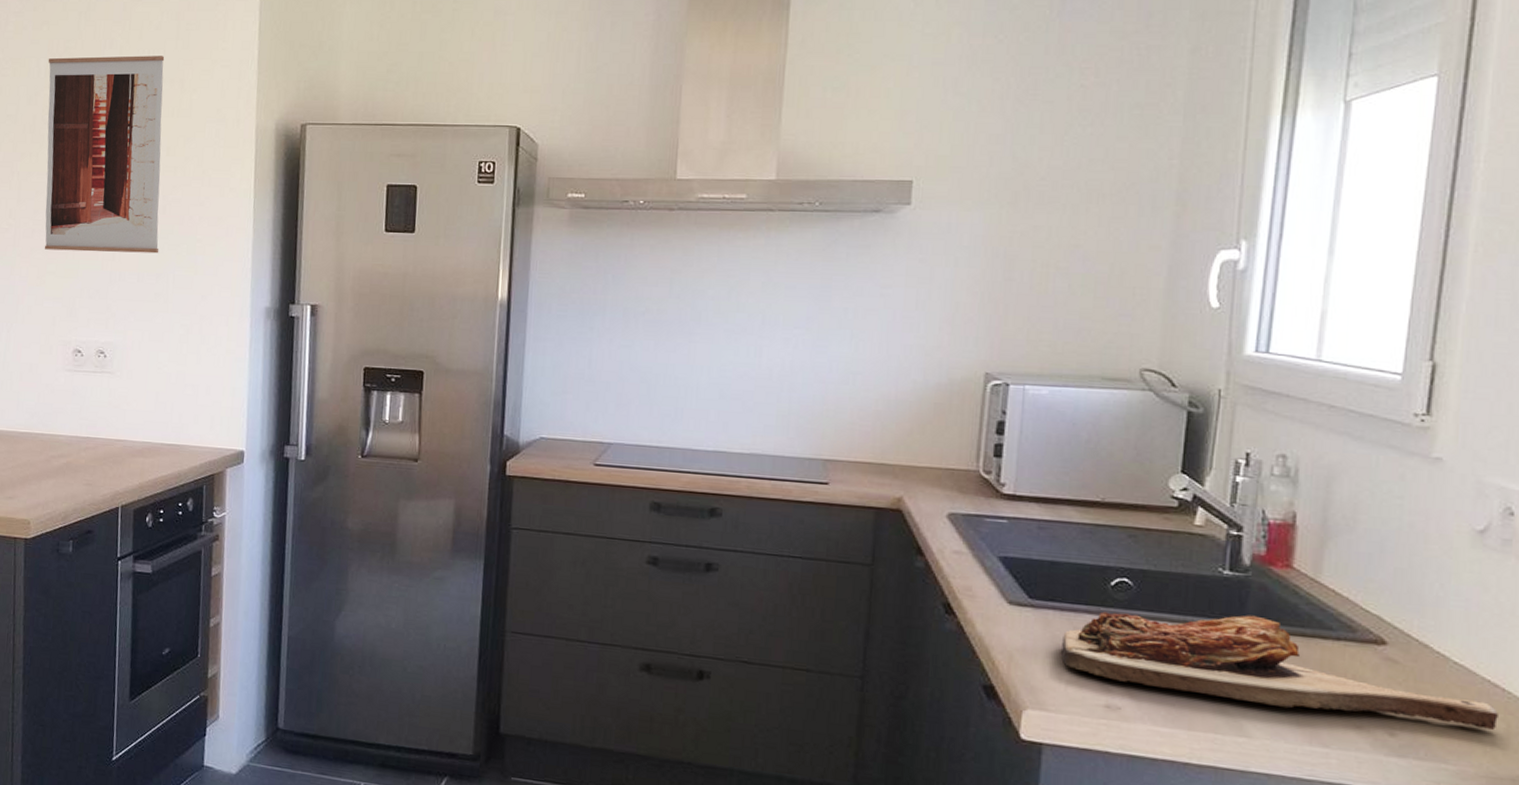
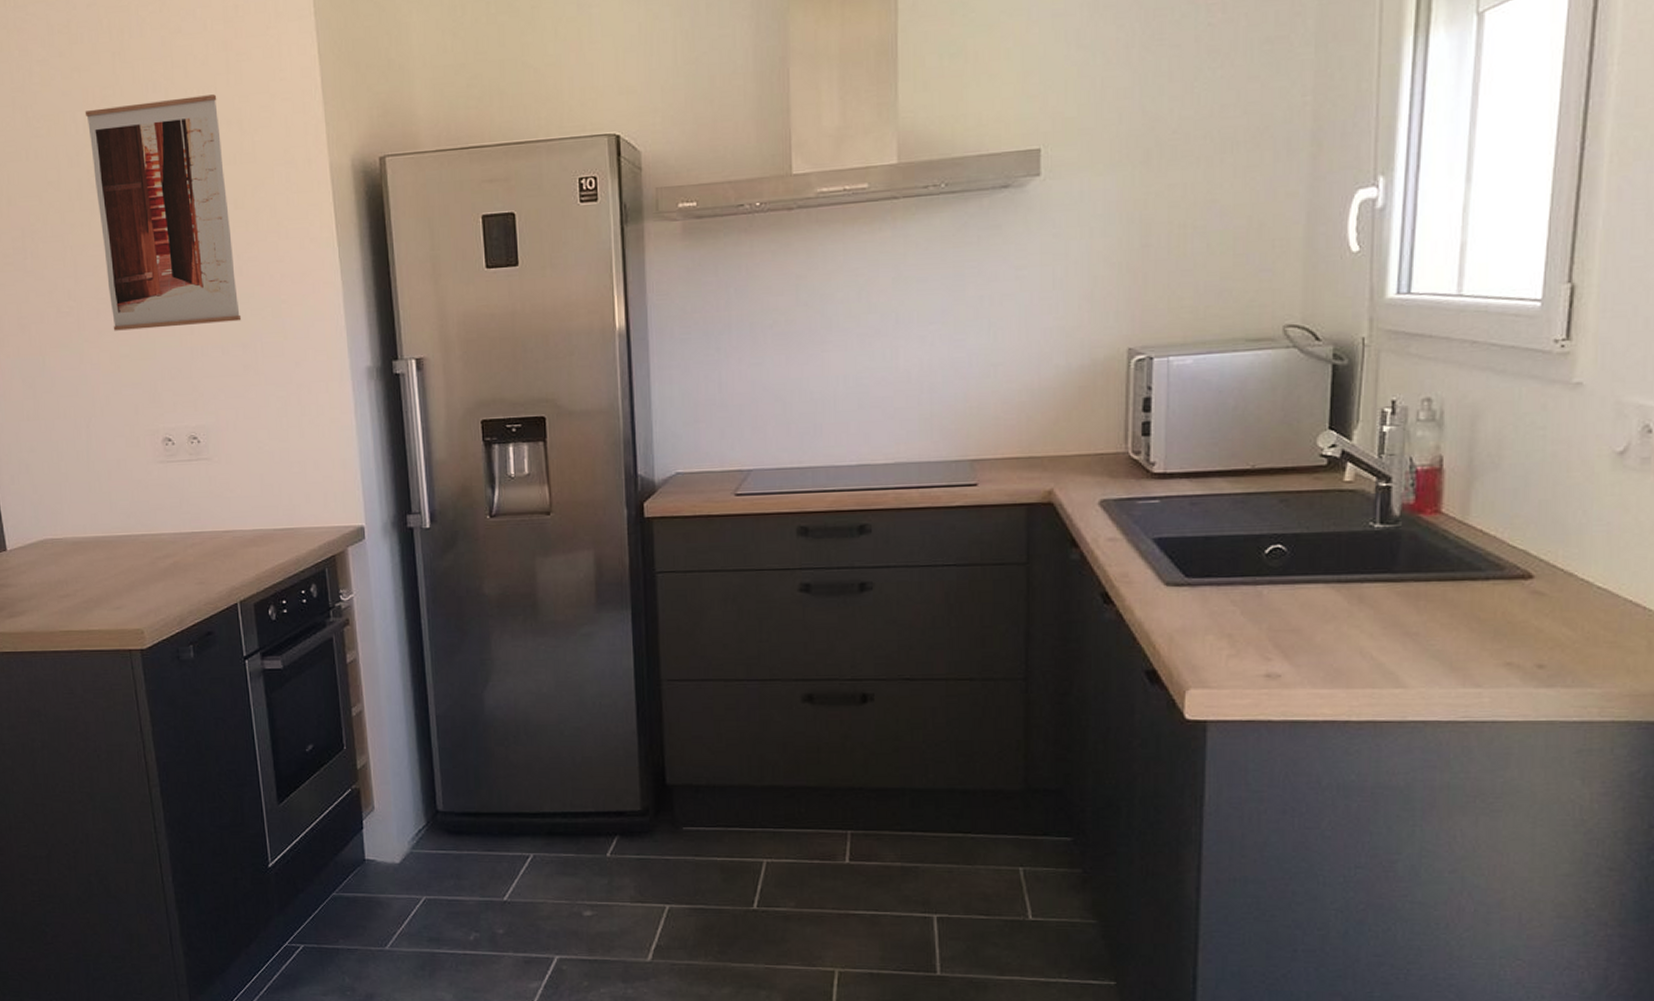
cutting board: present [1060,611,1498,731] -> none [1219,566,1640,654]

